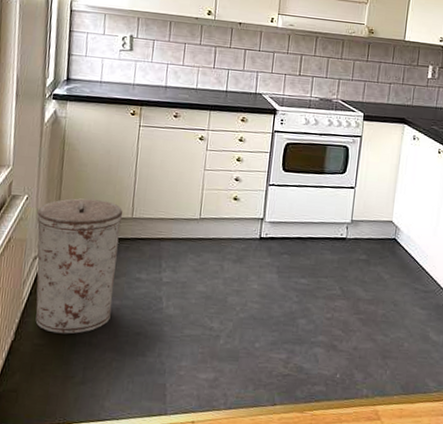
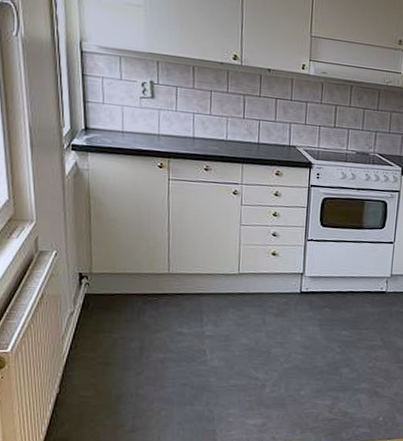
trash can: present [35,198,123,335] -> none [69,254,159,387]

